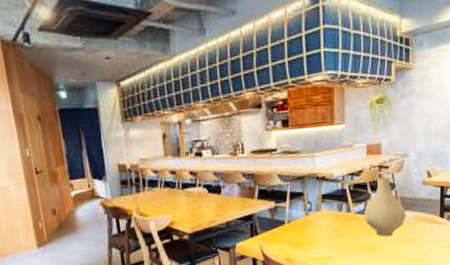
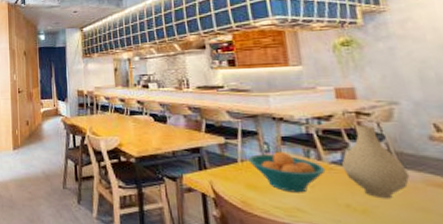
fruit bowl: none [294,208,352,244] -> present [248,151,326,193]

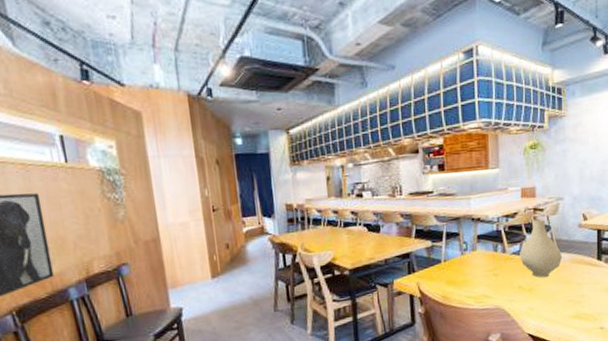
fruit bowl: present [248,151,326,193] -> none [450,248,508,283]

